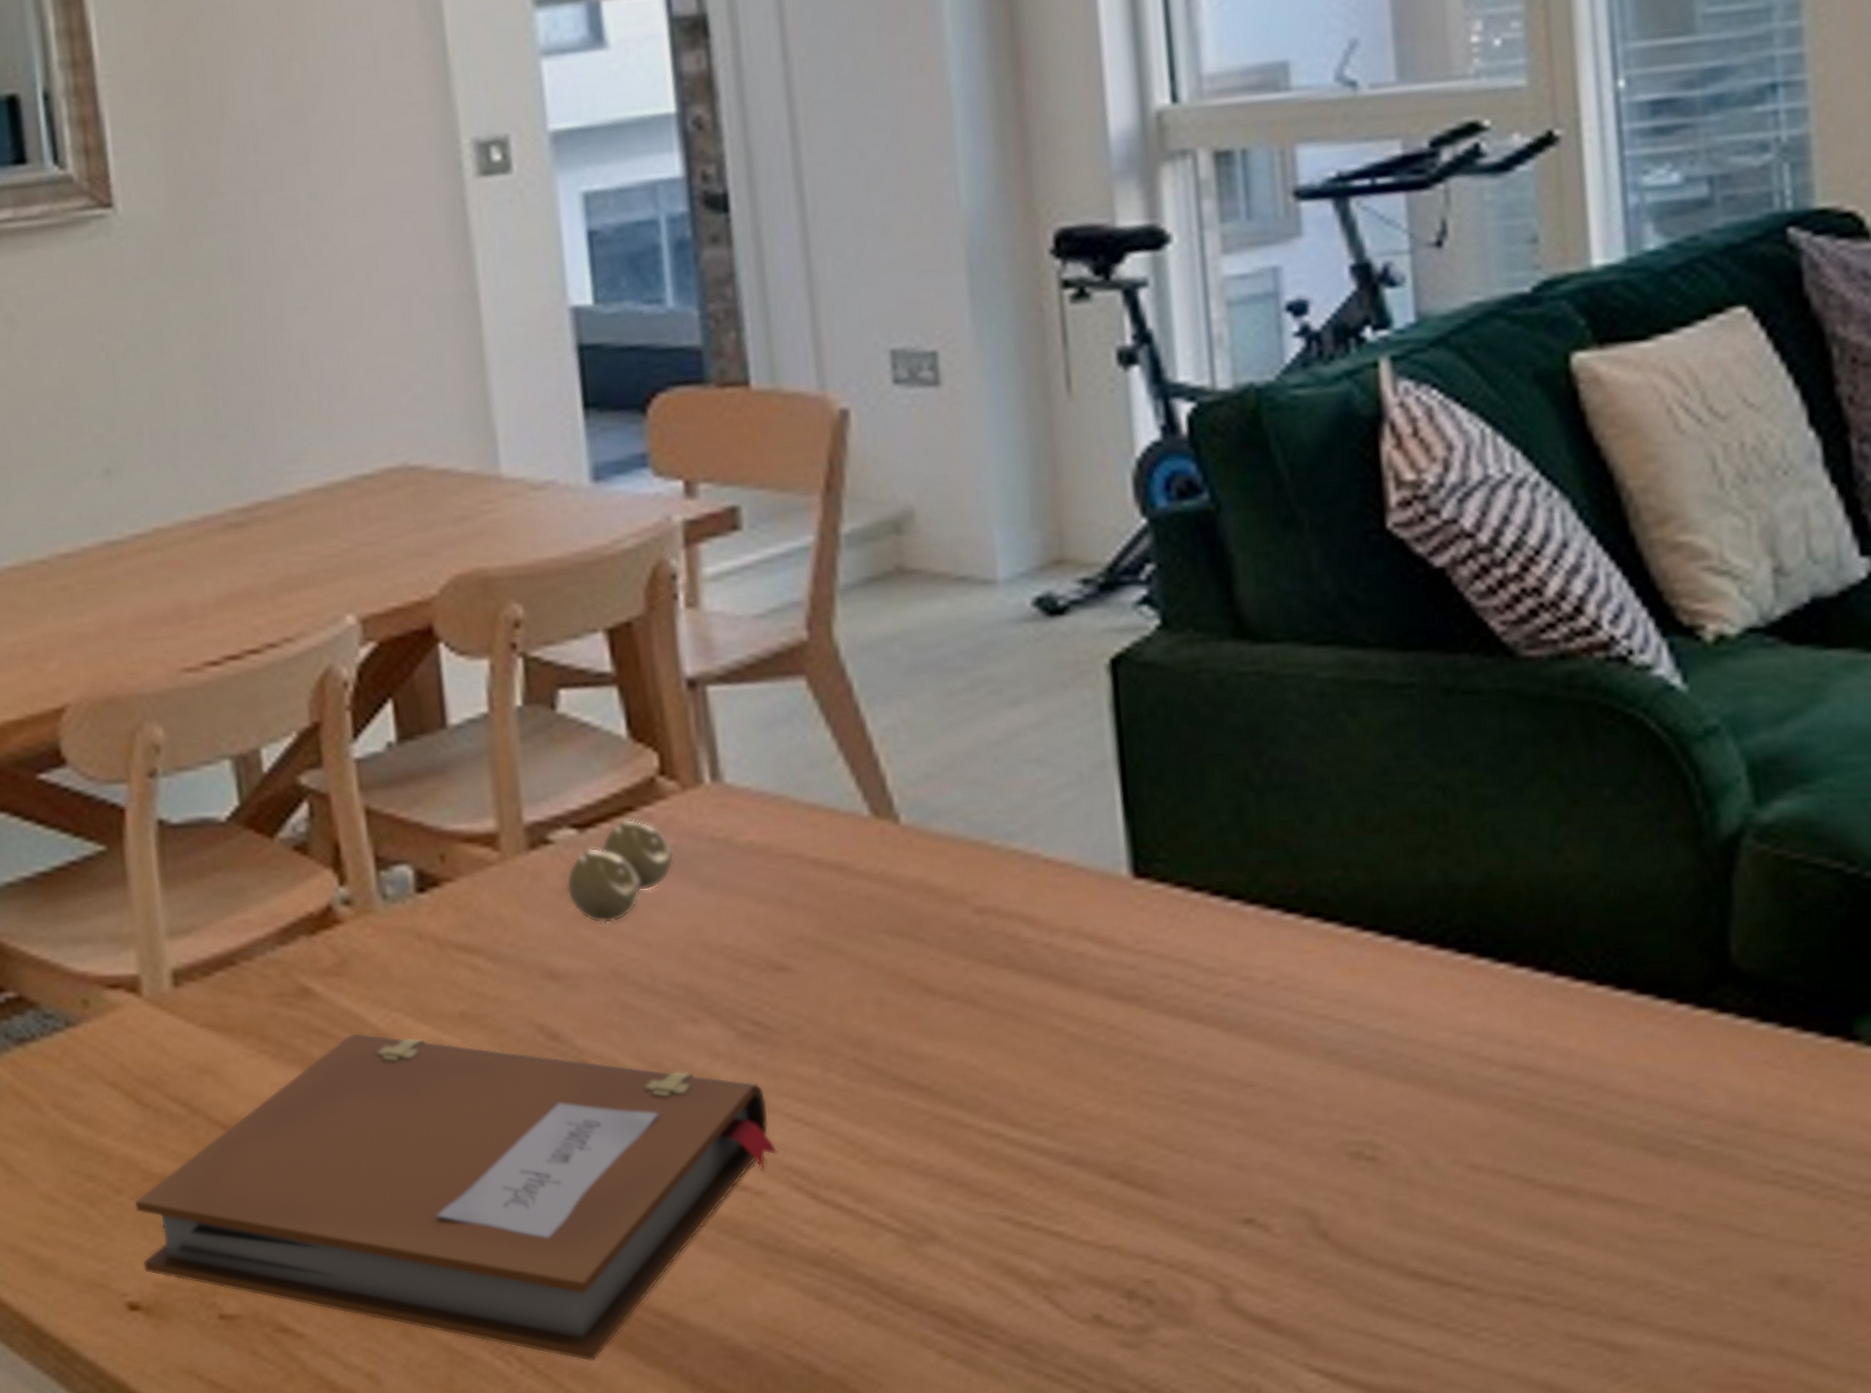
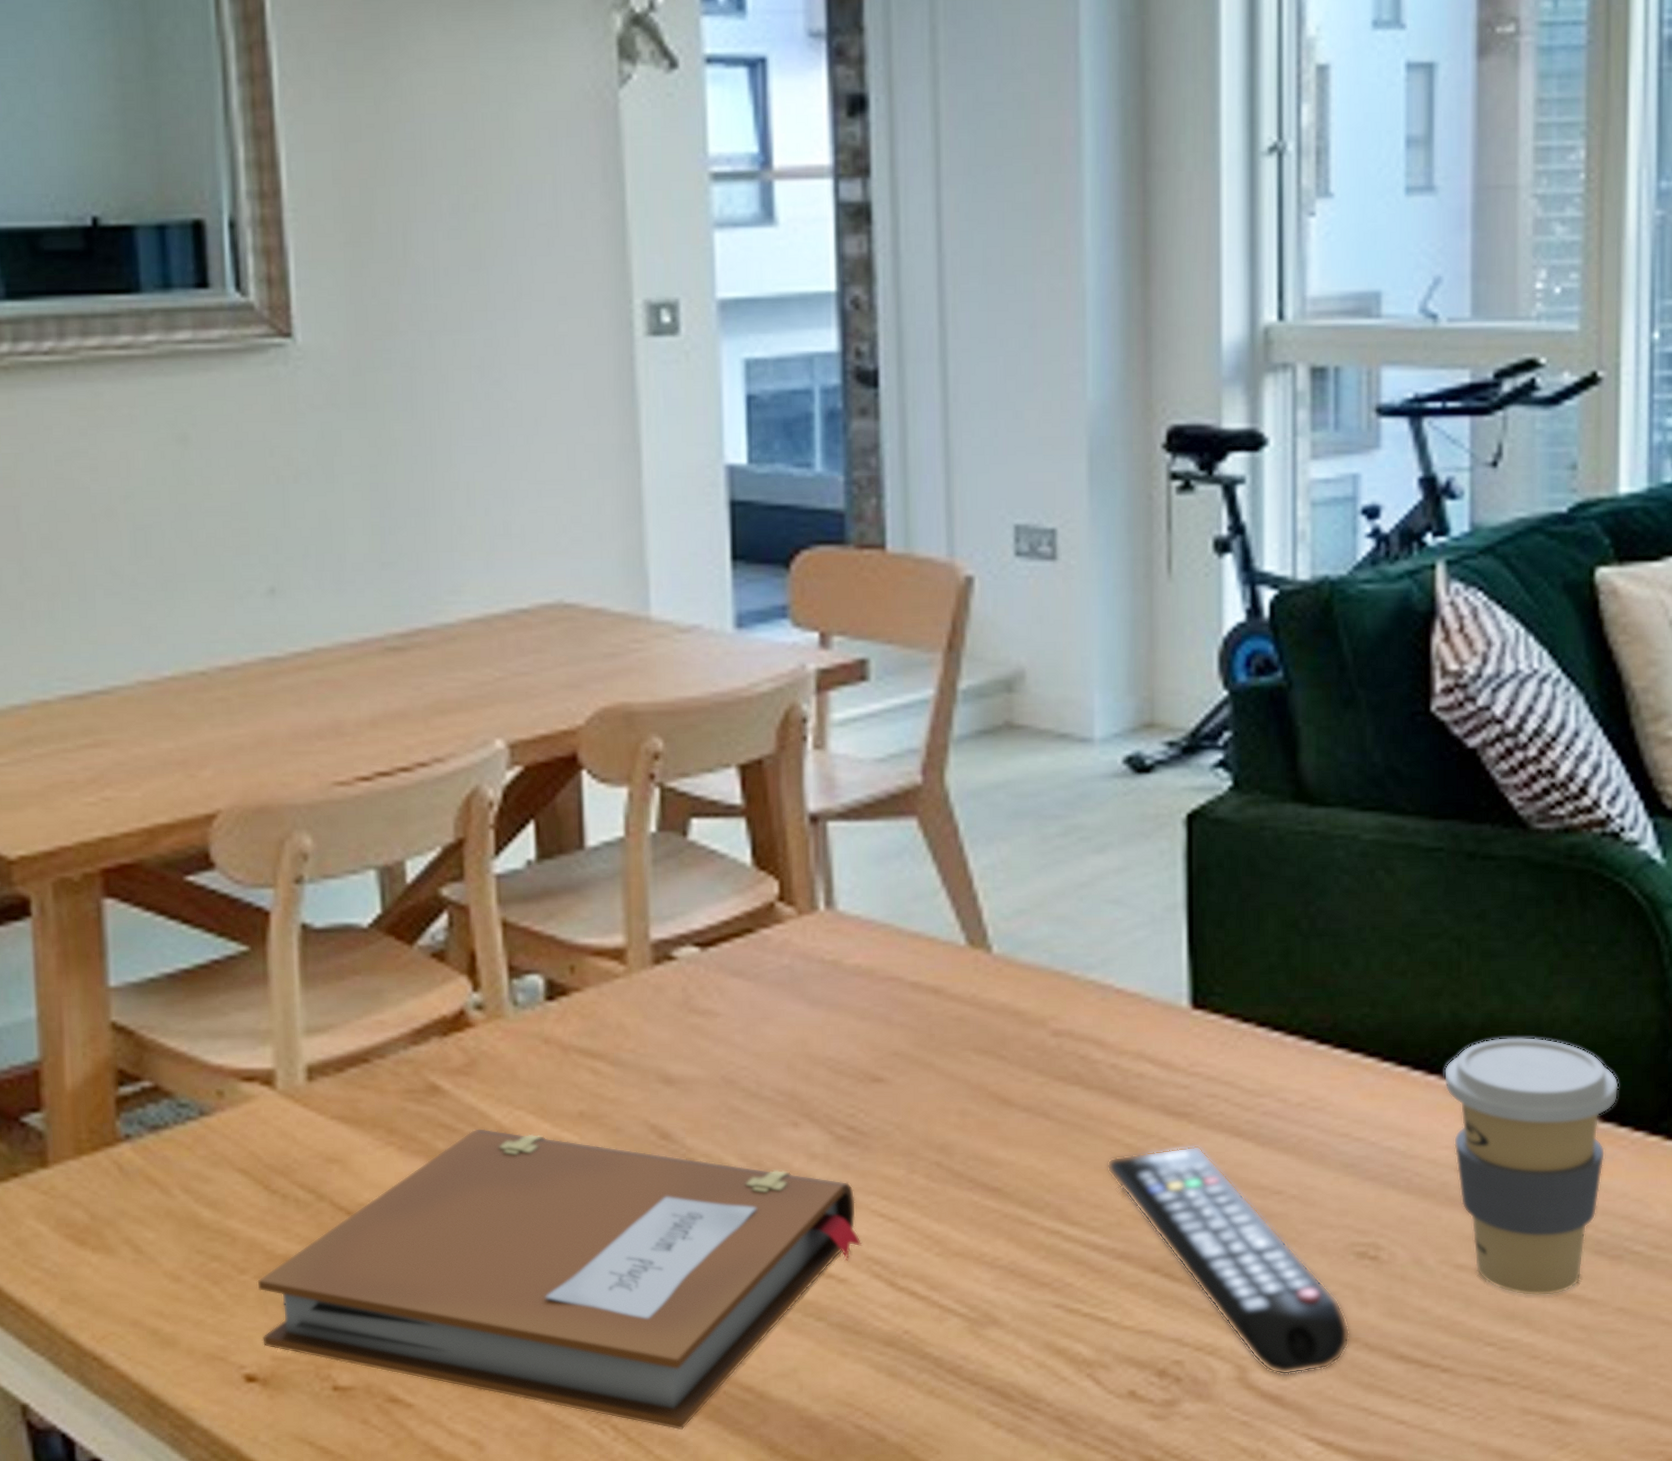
decorative ball: present [566,819,674,924] -> none [686,940,787,1035]
remote control: none [1047,1033,1351,1297] -> present [1106,1145,1350,1376]
coffee cup: none [1437,897,1654,1201] -> present [1443,1037,1619,1296]

